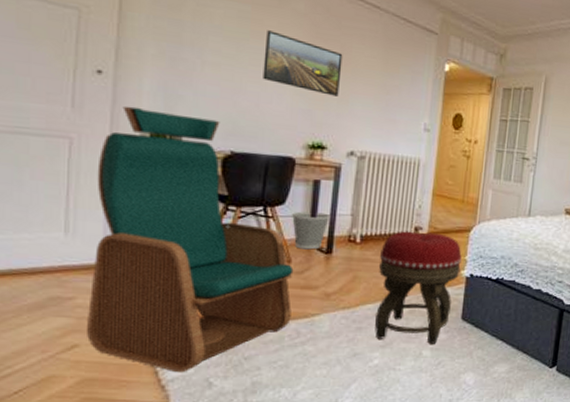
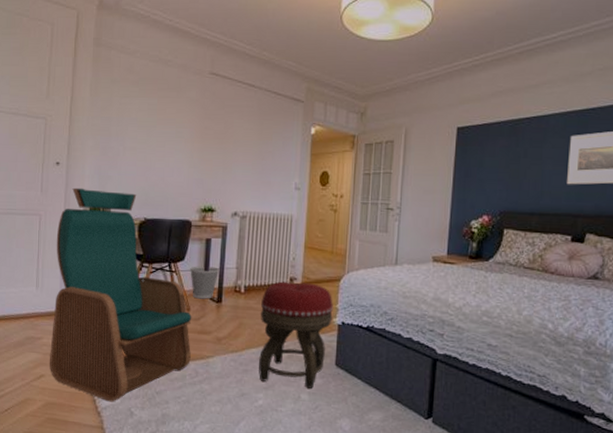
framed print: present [263,30,343,97] -> none [166,117,226,166]

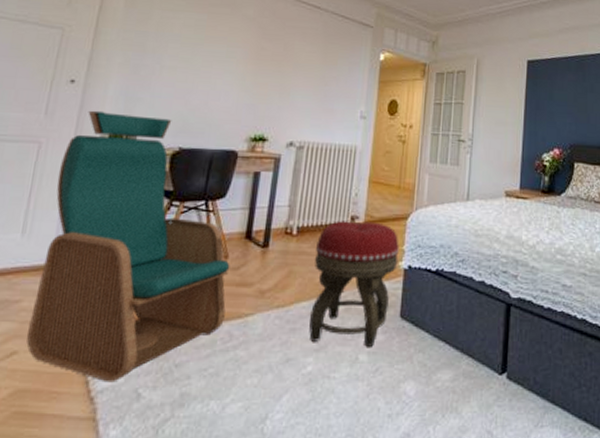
wastebasket: present [190,266,220,299] -> none [231,204,269,244]

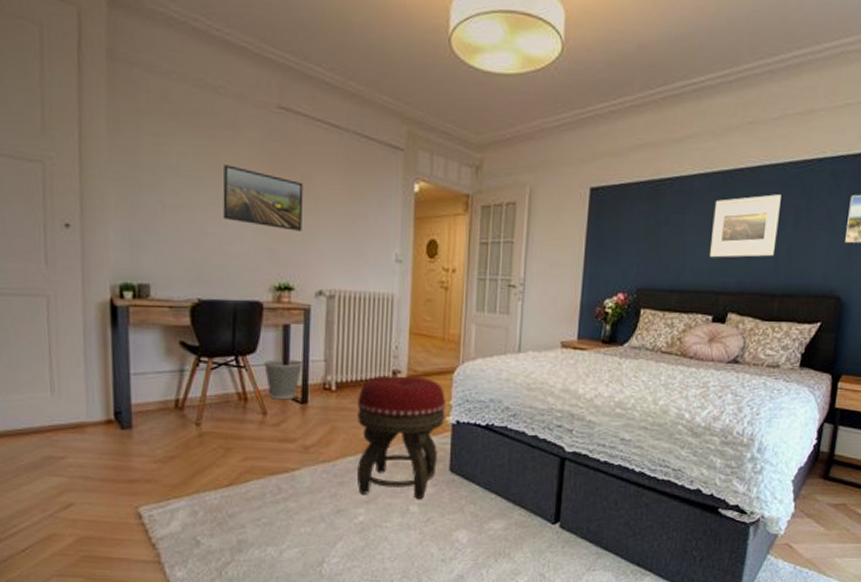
armchair: present [26,110,230,383] -> none [74,258,271,531]
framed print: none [213,35,286,90] -> present [222,165,304,231]
wastebasket: none [231,204,269,244] -> present [264,359,304,400]

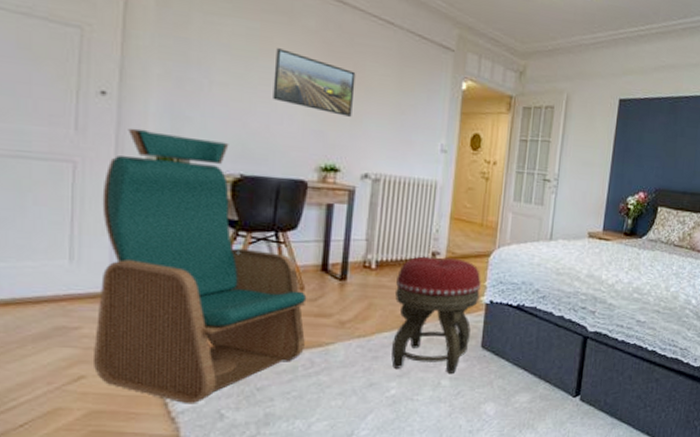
armchair: none [74,258,271,531] -> present [94,128,307,404]
wastebasket: present [264,359,304,400] -> none [305,236,345,276]

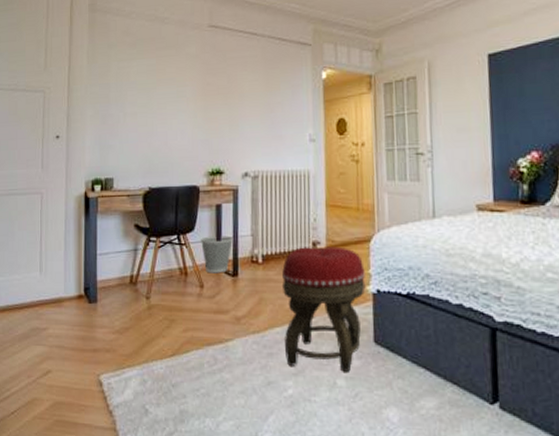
armchair: present [94,128,307,404] -> none [56,160,208,399]
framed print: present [273,48,356,117] -> none [168,76,230,124]
wastebasket: none [305,236,345,276] -> present [201,236,234,273]

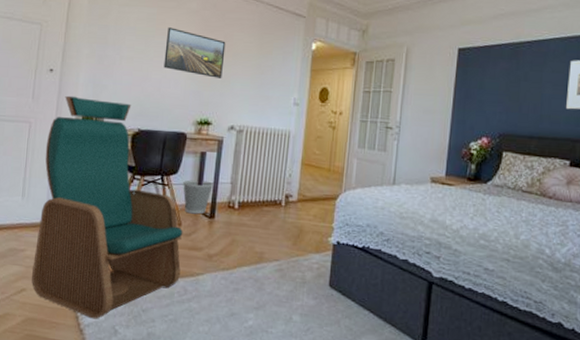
armchair: none [56,160,208,399] -> present [32,95,183,319]
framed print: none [168,76,230,124] -> present [164,27,226,78]
footstool: present [281,246,366,372] -> none [250,198,329,310]

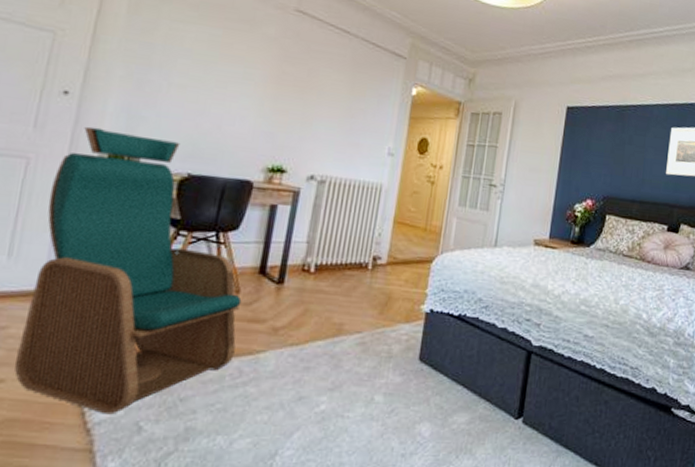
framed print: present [164,27,226,78] -> none [227,53,310,119]
wastebasket: present [183,180,214,214] -> none [244,237,286,279]

